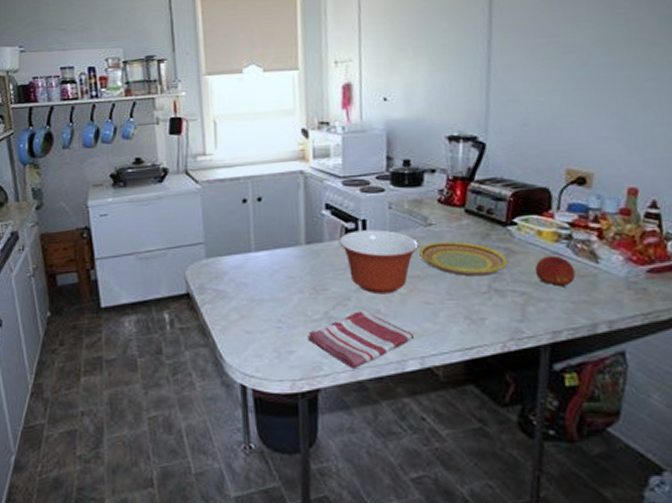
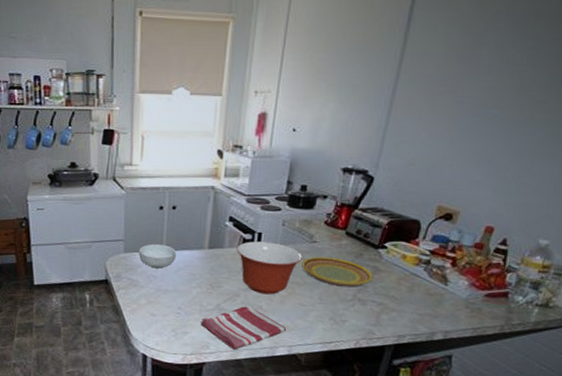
cereal bowl: none [223,243,269,274] -> present [138,243,177,269]
fruit: present [535,255,576,289] -> none [394,276,427,303]

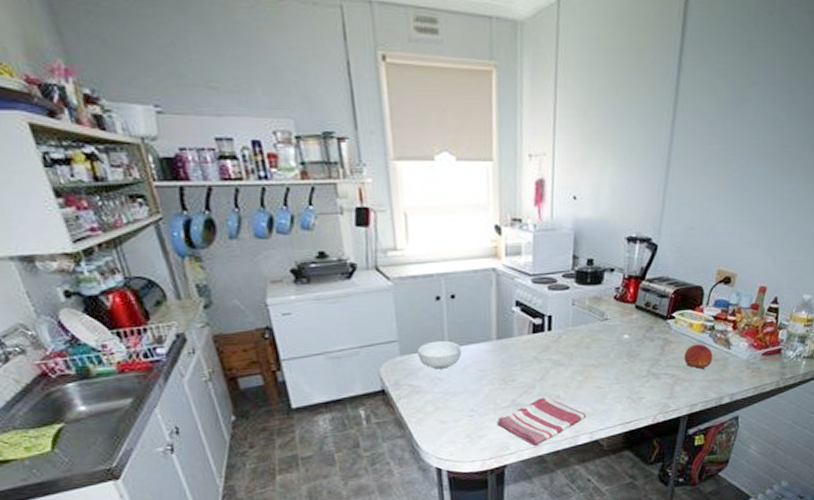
mixing bowl: present [236,241,302,295] -> none [527,324,595,382]
plate: present [302,256,373,287] -> none [595,333,664,363]
fruit: none [394,276,427,303] -> present [684,343,713,371]

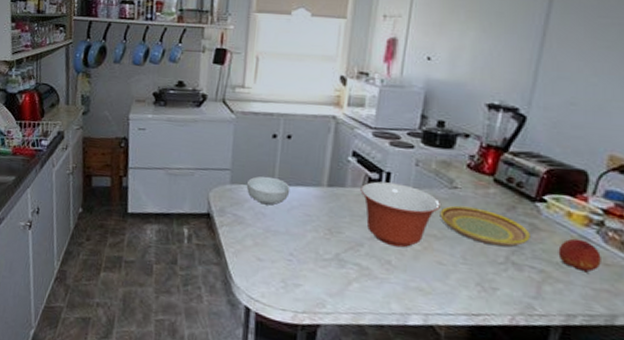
dish towel: present [497,396,586,447] -> none [315,258,421,313]
mixing bowl: none [527,324,595,382] -> present [360,181,440,248]
plate: none [595,333,664,363] -> present [440,205,530,247]

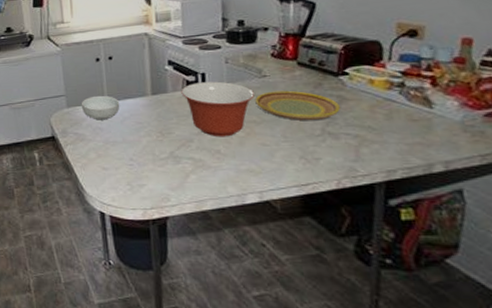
fruit: present [558,238,601,275] -> none [367,102,409,132]

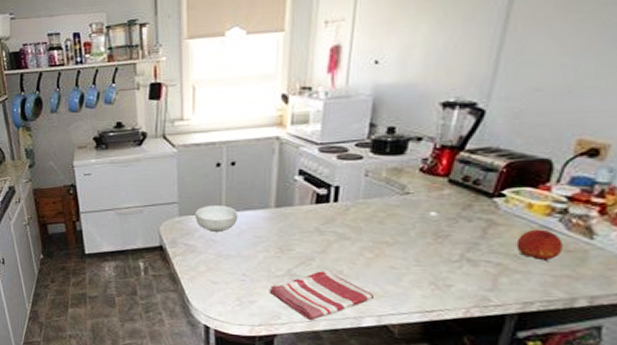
dish towel: none [156,150,252,201] -> present [269,270,373,321]
mixing bowl: present [181,81,255,137] -> none [309,196,392,257]
plate: present [255,90,341,121] -> none [391,210,487,246]
fruit: none [367,102,409,132] -> present [516,229,563,263]

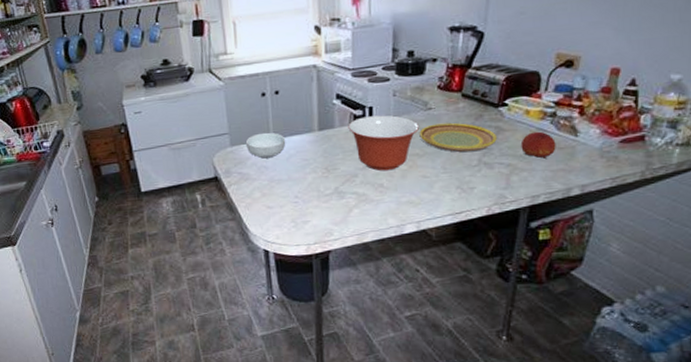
dish towel: present [269,270,373,321] -> none [320,184,412,234]
mixing bowl: none [309,196,392,257] -> present [348,115,419,171]
plate: none [391,210,487,246] -> present [419,122,497,152]

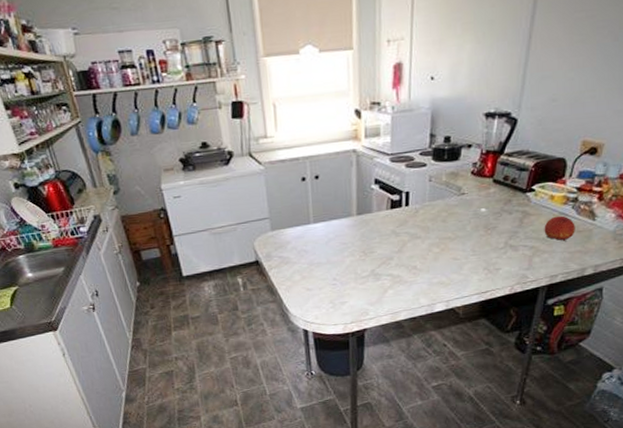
cereal bowl: present [245,132,286,159] -> none [285,217,325,243]
mixing bowl: present [348,115,419,171] -> none [385,200,452,254]
plate: present [419,122,497,152] -> none [452,207,523,236]

